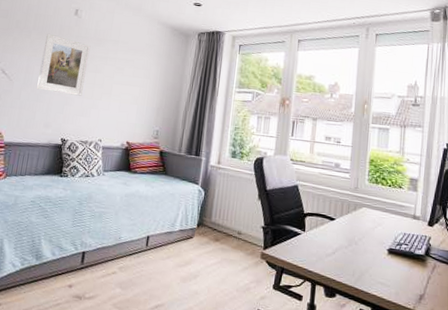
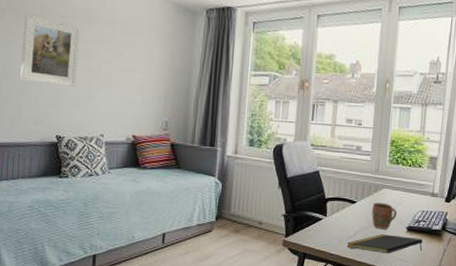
notepad: none [325,254,405,276] -> present [346,234,423,254]
mug: none [351,221,377,250] -> present [371,202,397,230]

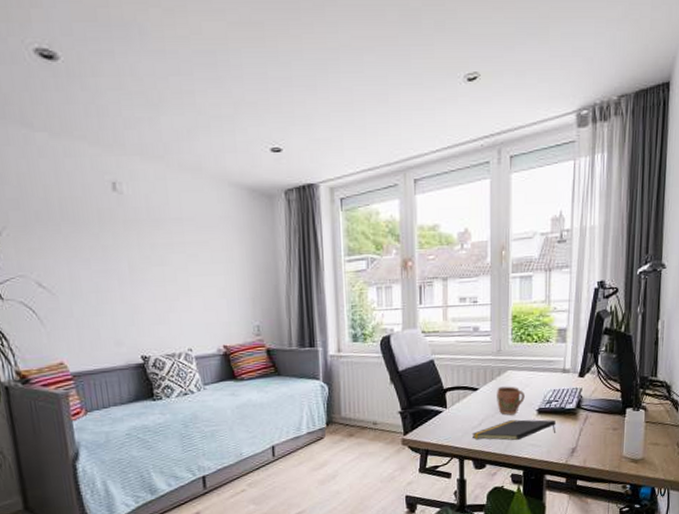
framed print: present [20,13,81,87] -> none [82,222,153,301]

